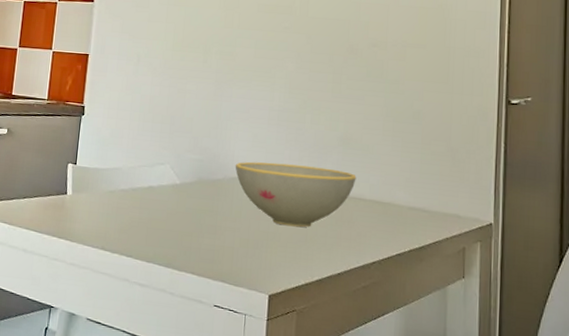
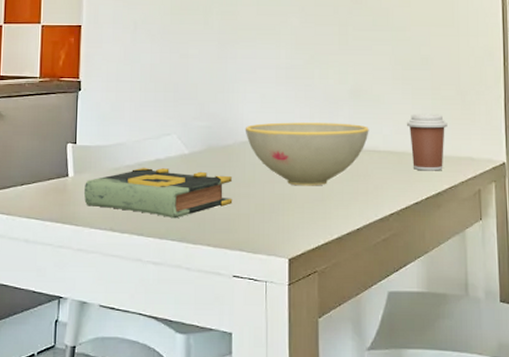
book: none [79,192,219,245] -> present [83,167,233,219]
coffee cup: none [393,166,436,225] -> present [406,114,448,171]

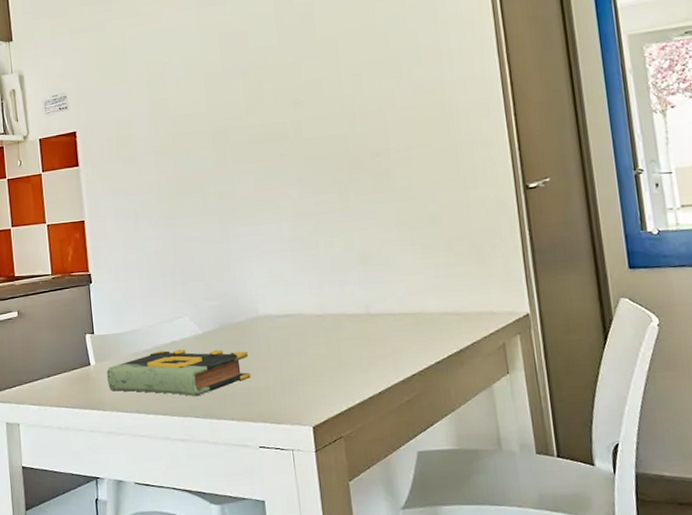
bowl: present [245,122,369,186] -> none [255,289,382,356]
coffee cup: present [406,114,448,171] -> none [419,271,464,330]

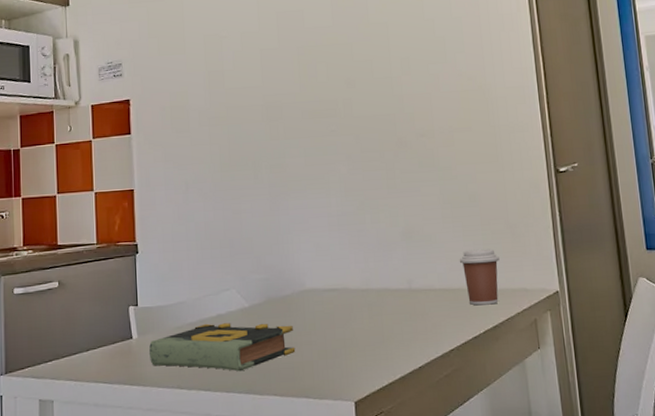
coffee cup: none [419,271,464,330] -> present [459,248,500,306]

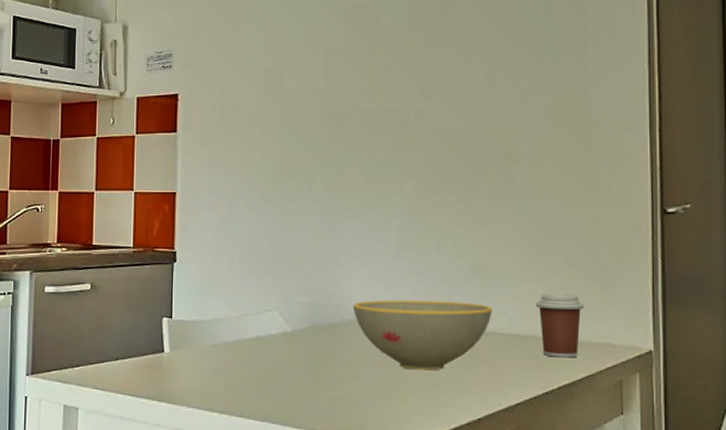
book: present [148,323,296,372] -> none [180,344,339,401]
bowl: none [302,265,424,330] -> present [352,300,493,371]

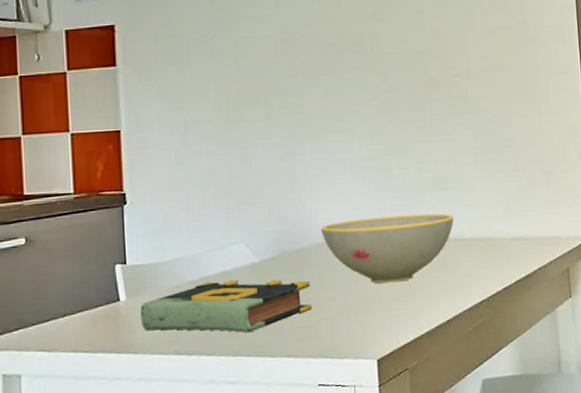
book: none [180,344,339,401] -> present [139,279,313,333]
coffee cup: present [535,293,584,358] -> none [491,195,534,255]

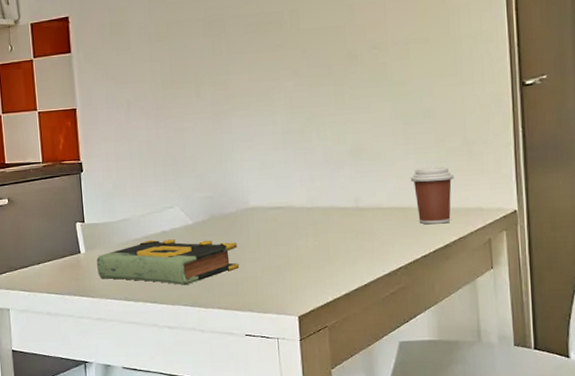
bowl: present [320,213,454,284] -> none [246,183,372,248]
coffee cup: none [491,195,534,255] -> present [410,166,454,225]

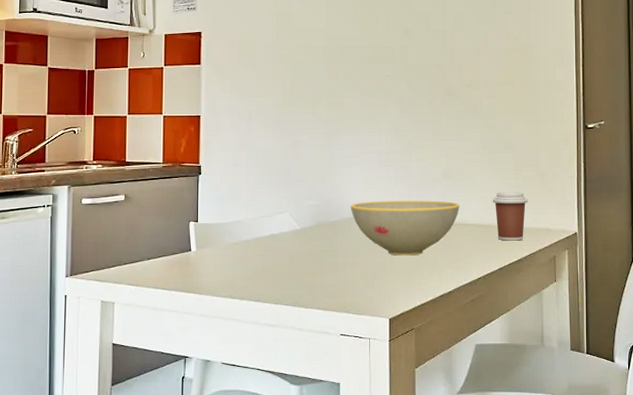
book: present [96,239,240,286] -> none [205,241,340,286]
bowl: none [246,183,372,248] -> present [350,200,460,256]

